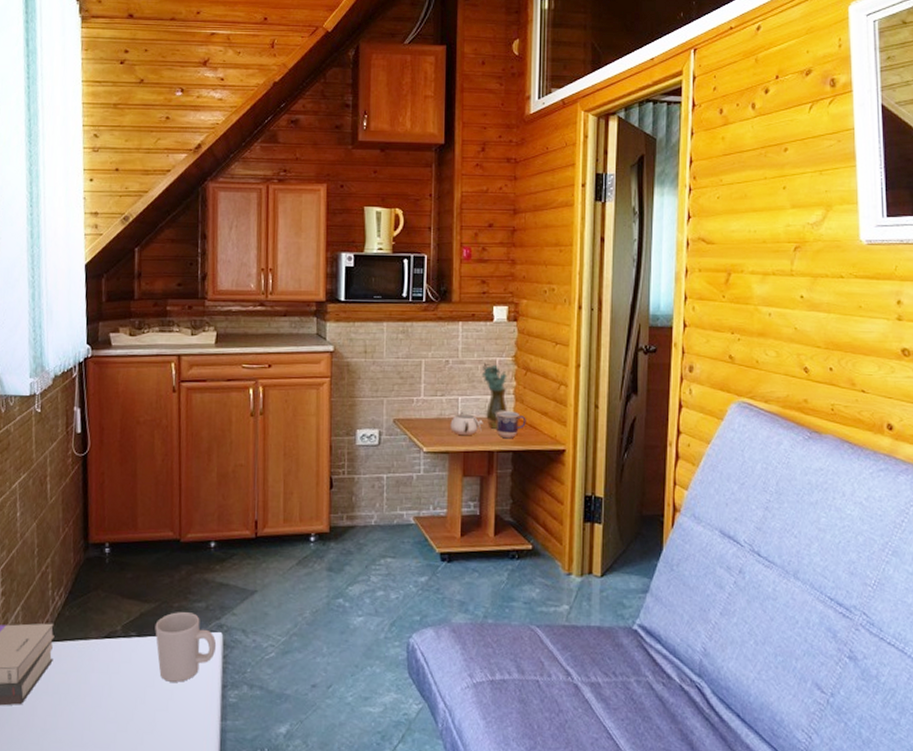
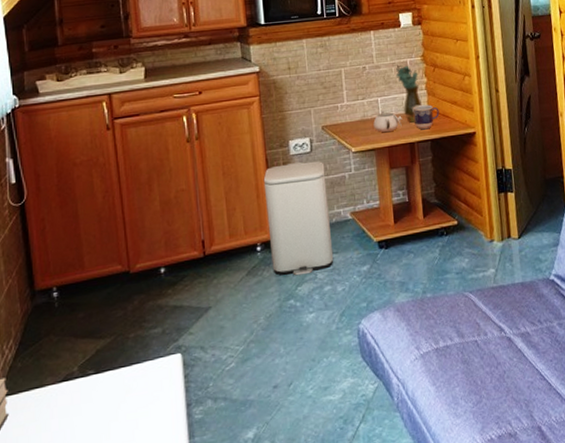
mug: present [155,612,217,682] -> none [112,340,177,412]
pedal bin: none [324,454,392,575] -> present [263,160,334,276]

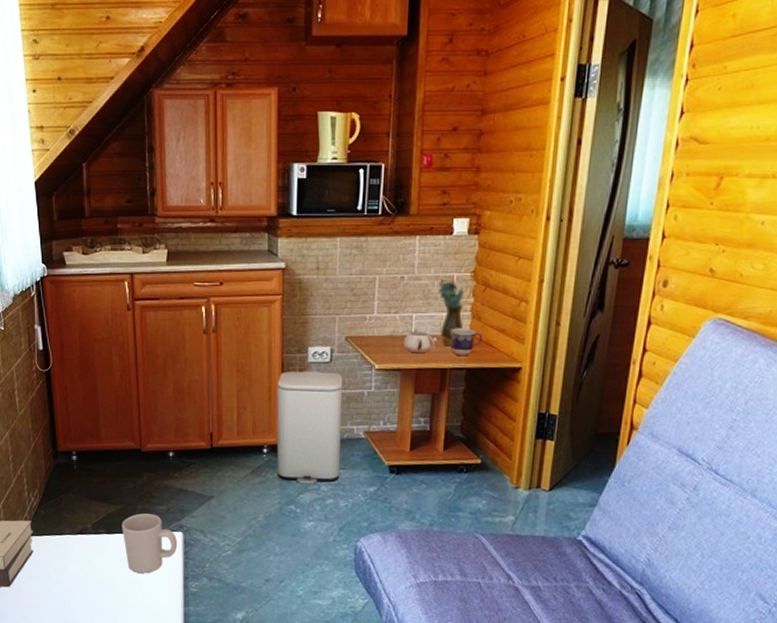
mug: none [112,340,177,412] -> present [121,513,178,573]

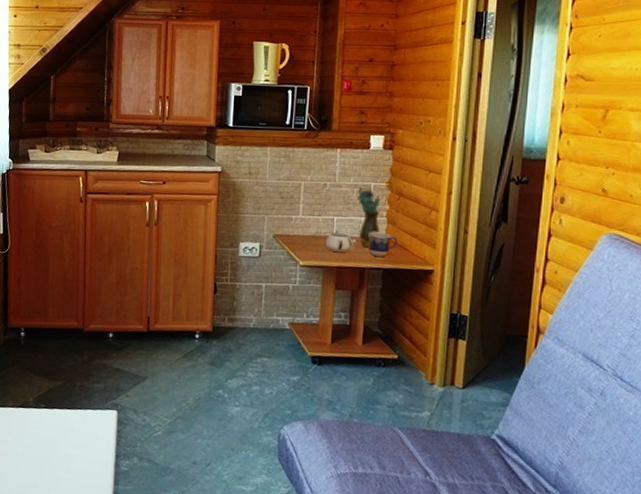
mug: present [121,513,178,573] -> none [60,390,112,449]
pedal bin: present [276,370,343,485] -> none [207,263,271,371]

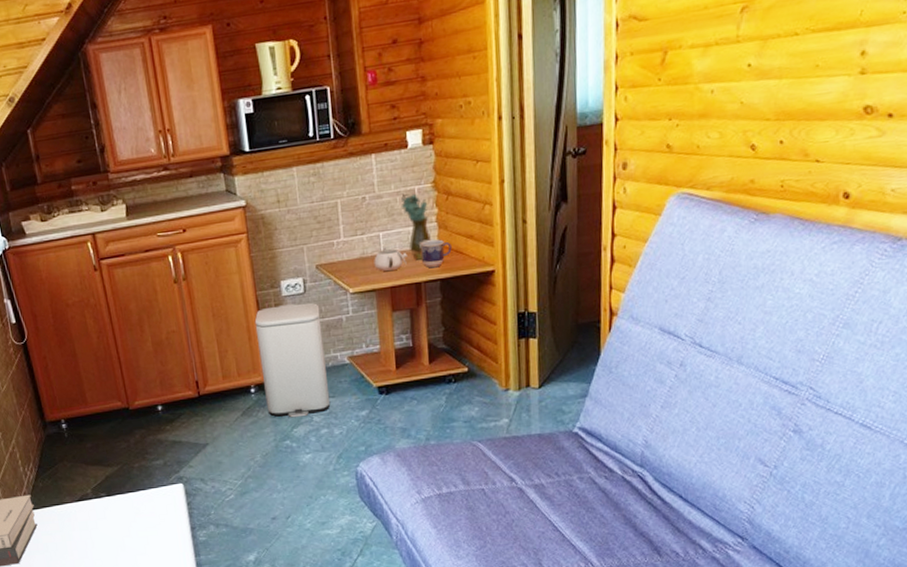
pedal bin: none [207,263,271,371] -> present [254,302,331,418]

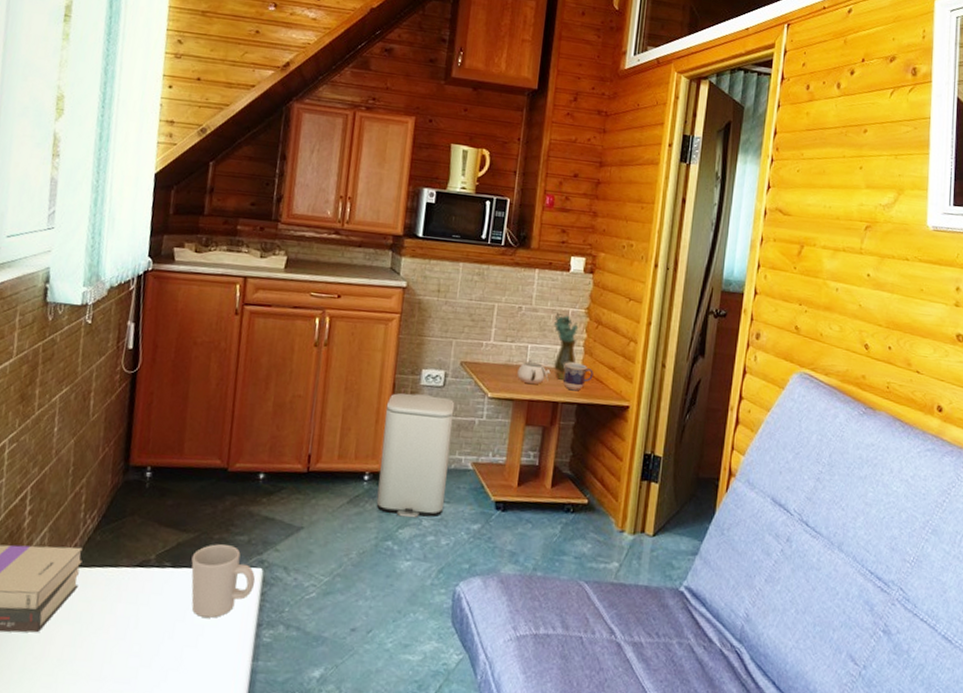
mug: none [121,470,180,530] -> present [191,544,256,618]

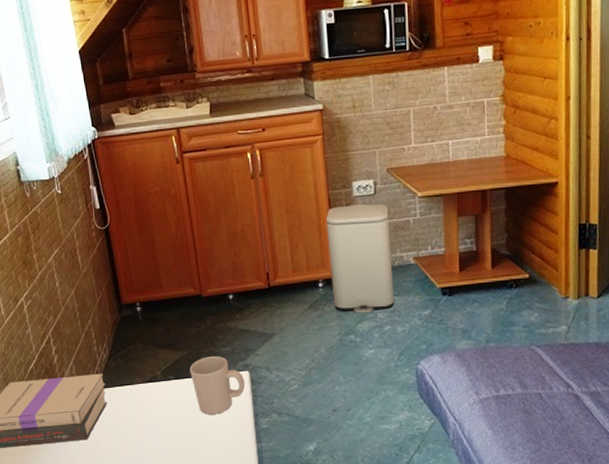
teapot: present [517,359,551,385] -> none [442,155,475,178]
vase: present [553,311,579,380] -> none [470,104,498,169]
cup: present [562,362,594,391] -> none [487,150,517,177]

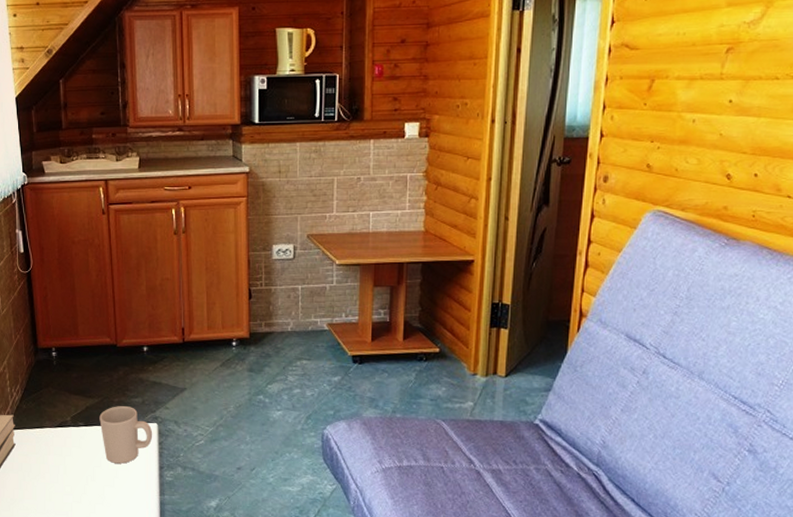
pedal bin: present [325,203,395,314] -> none [244,267,306,375]

